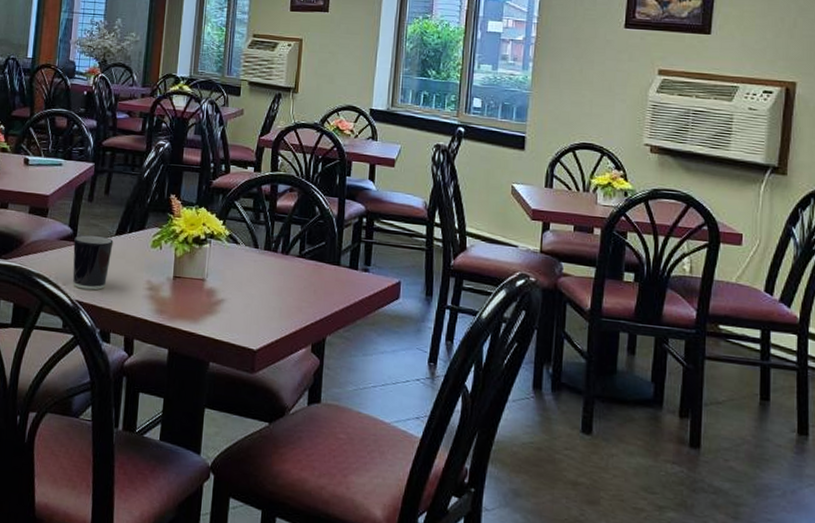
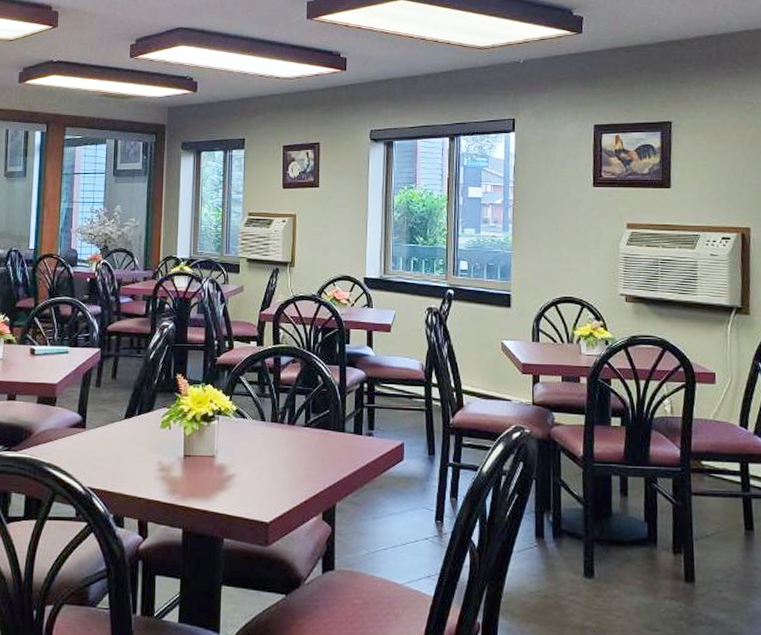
mug: present [72,235,114,291] -> none [83,420,123,476]

